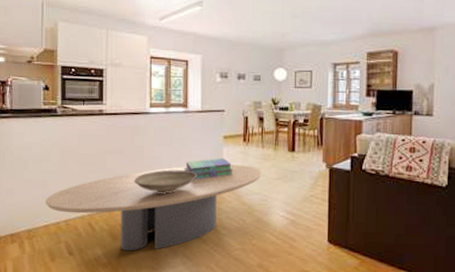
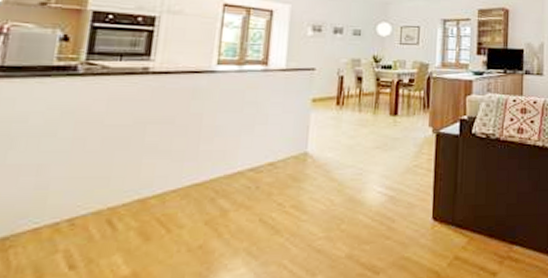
coffee table: present [45,165,262,251] -> none [38,133,358,255]
decorative bowl: present [134,170,197,195] -> none [184,142,274,174]
stack of books: present [184,158,233,180] -> none [257,126,322,154]

